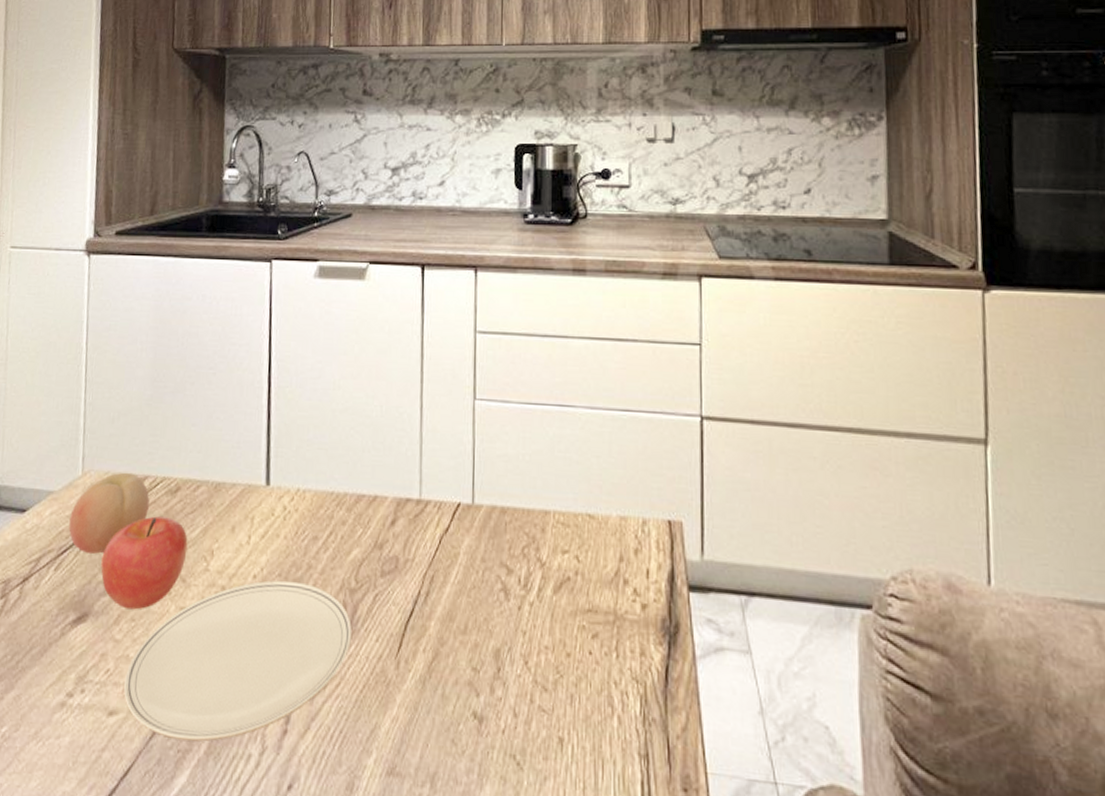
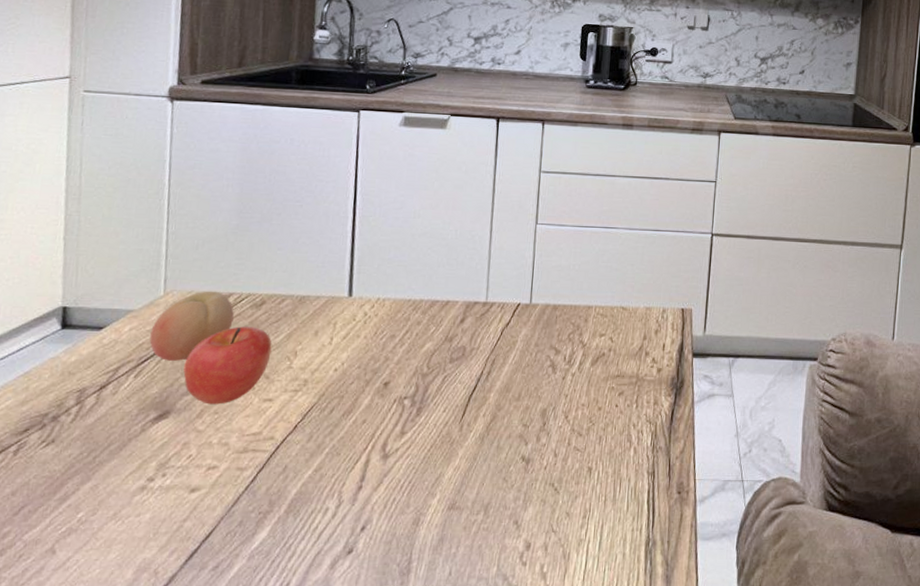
plate: present [124,580,352,742] -> none [206,371,423,505]

